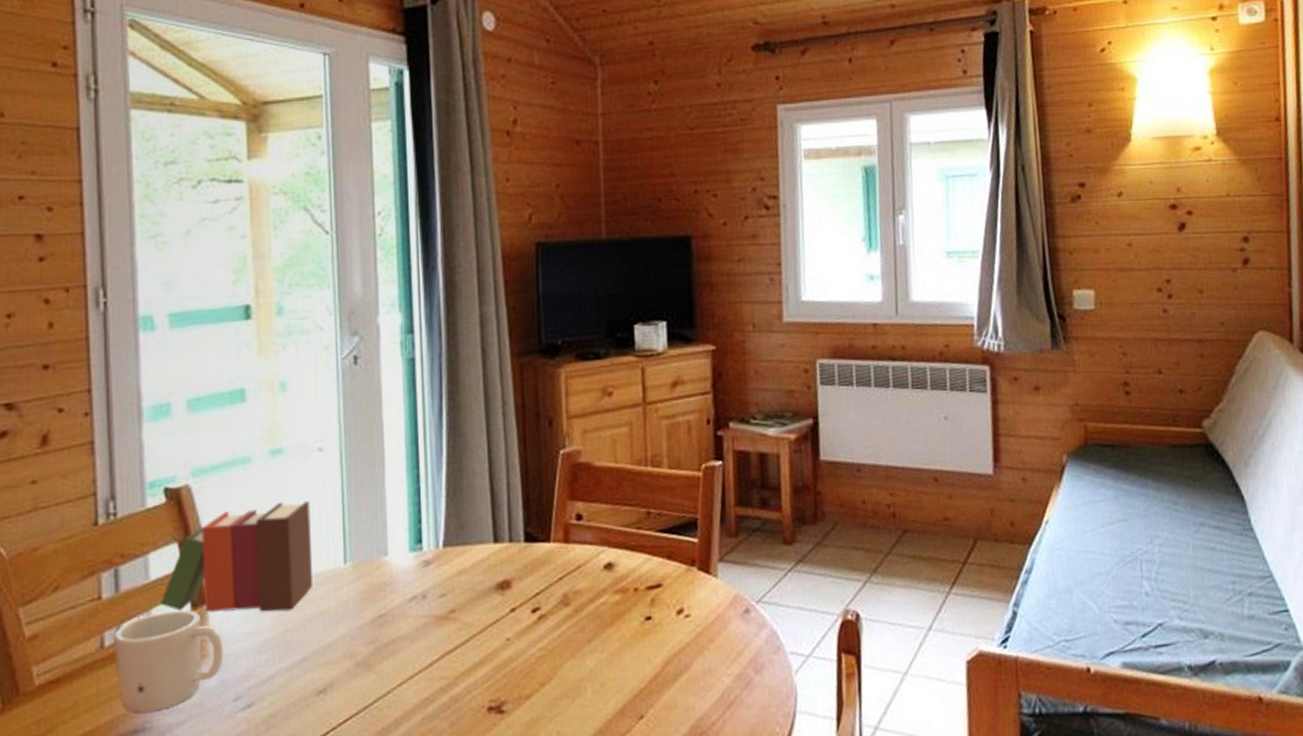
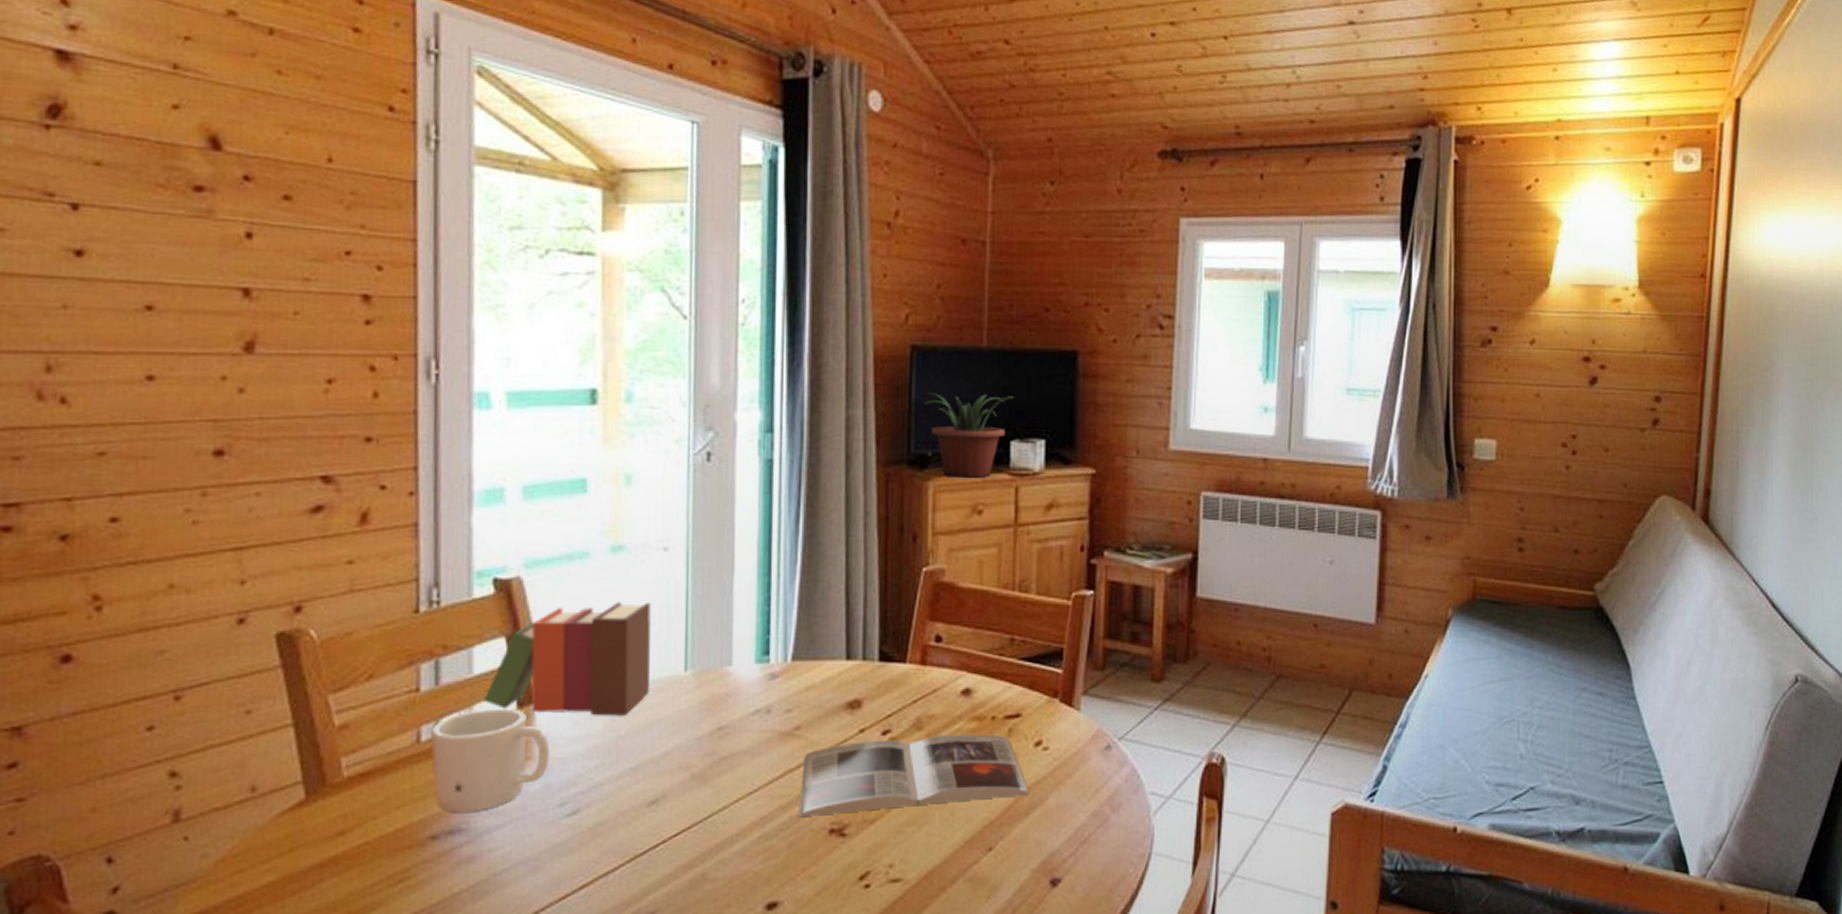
magazine: none [458,605,675,697] -> present [798,733,1029,816]
potted plant: none [549,283,634,363] -> present [922,393,1013,478]

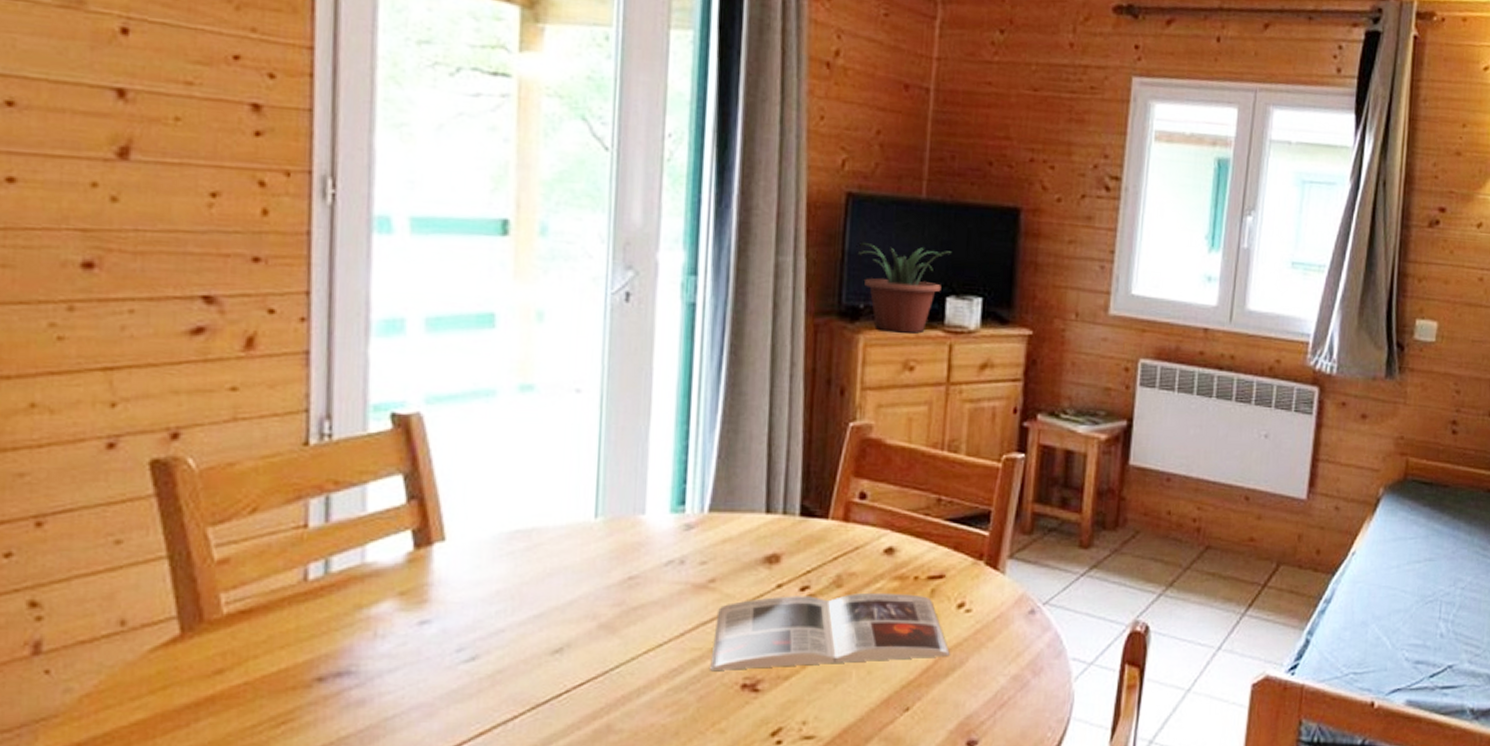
mug: present [430,709,550,813] -> none [319,549,449,654]
books: present [484,602,651,716] -> none [378,443,561,561]

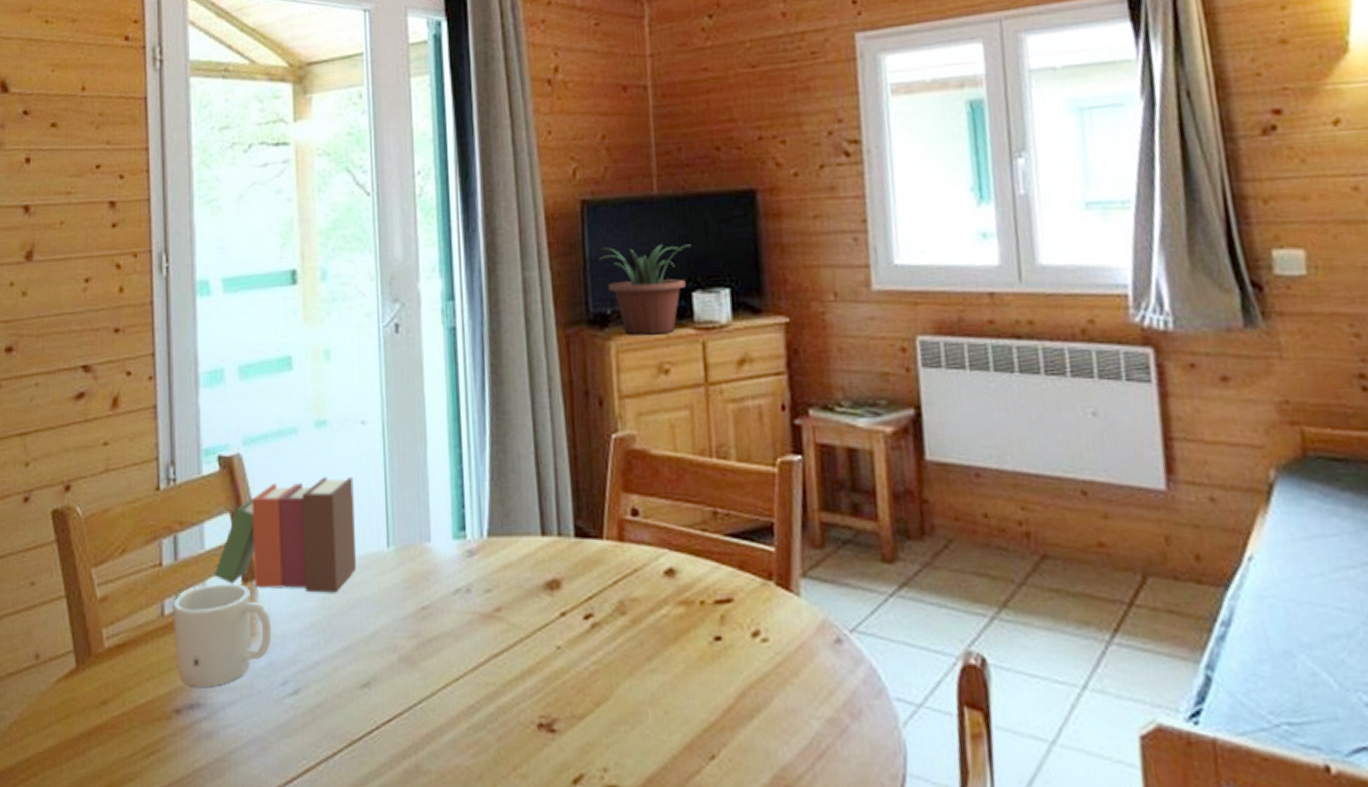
mug: none [319,549,449,654] -> present [172,584,272,687]
books: none [378,443,561,561] -> present [214,476,357,593]
magazine: present [710,592,950,670] -> none [505,620,751,708]

